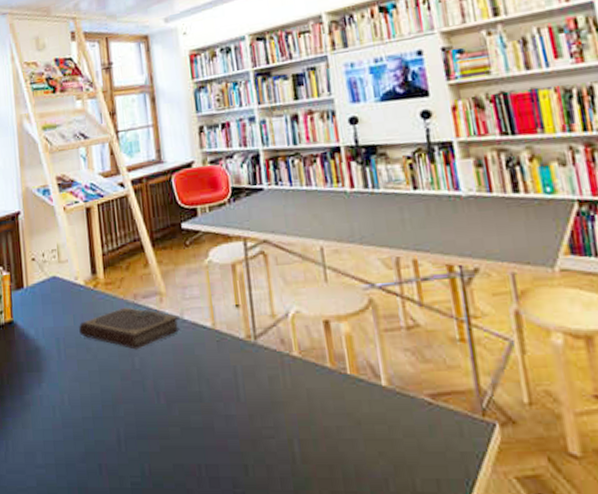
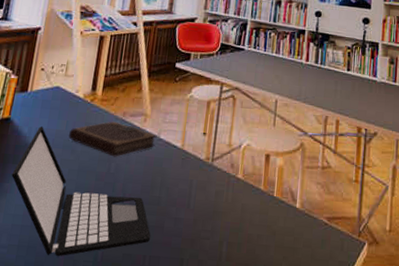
laptop: none [30,324,201,474] -> present [11,125,150,257]

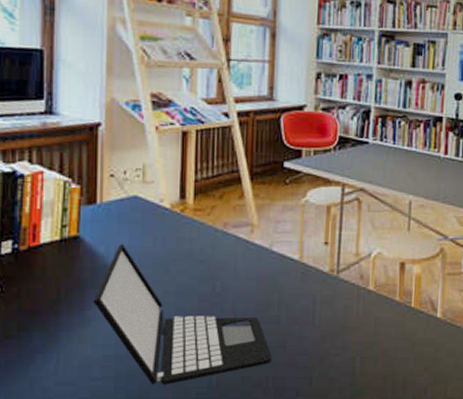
notebook: present [68,121,157,157] -> none [158,234,269,275]

